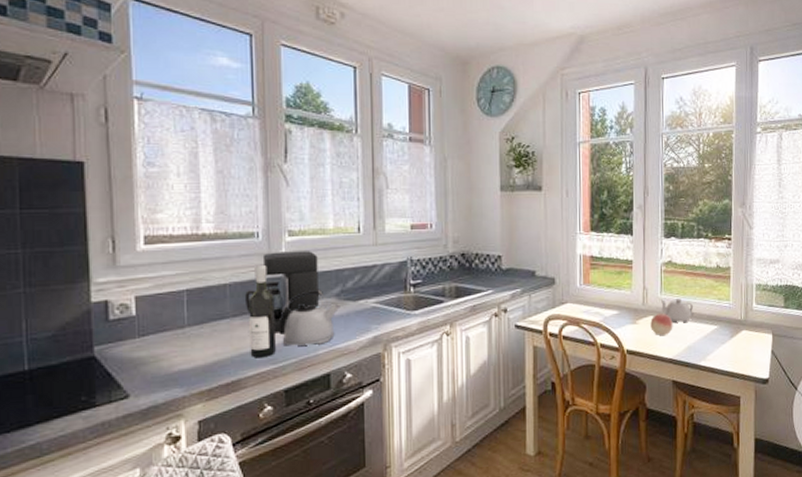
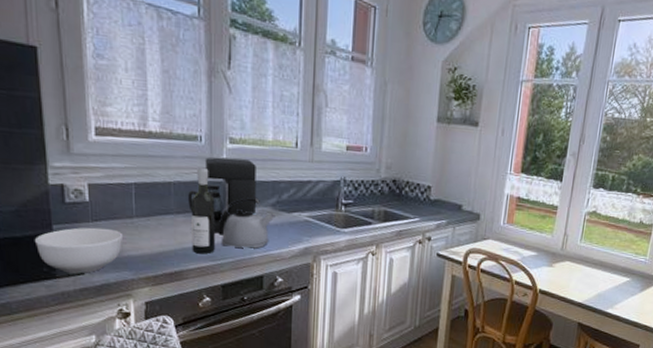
bowl: none [72,342,174,399] -> present [34,227,124,274]
fruit: present [650,313,673,336] -> none [565,259,588,282]
teapot: present [660,298,694,323] -> none [578,247,611,272]

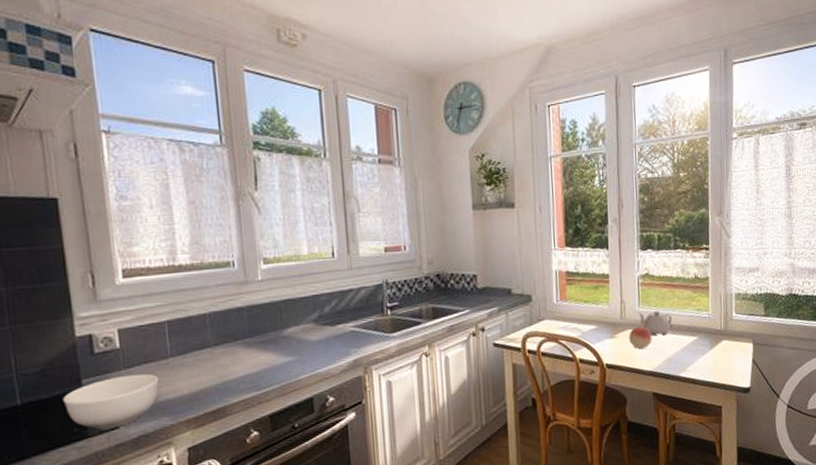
coffee maker: present [188,157,256,234] -> none [225,278,298,361]
bottle: present [191,167,215,254] -> none [229,293,258,386]
kettle: present [218,197,275,249] -> none [259,315,319,372]
fruit: none [565,259,588,282] -> present [629,326,652,349]
teapot: none [578,247,611,272] -> present [638,311,673,335]

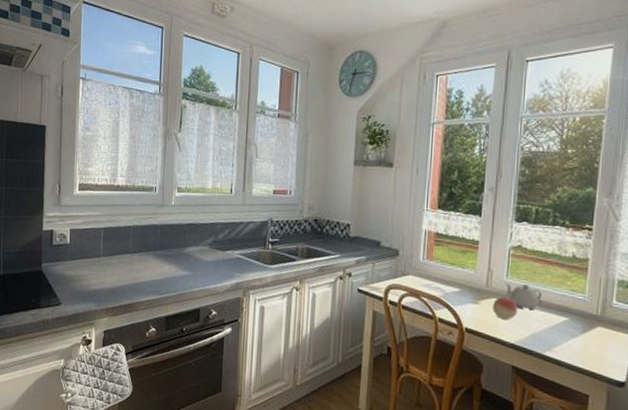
bowl: present [62,373,160,430] -> none [28,265,92,305]

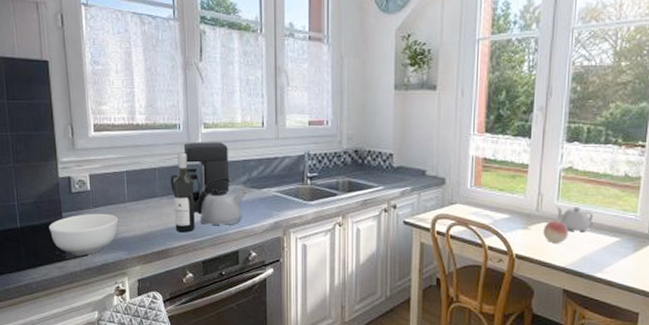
bowl: none [28,265,92,305] -> present [48,213,119,256]
coffee maker: none [143,204,198,270] -> present [170,142,229,213]
bottle: none [143,213,164,289] -> present [173,152,195,233]
kettle: none [164,237,212,284] -> present [197,176,247,225]

